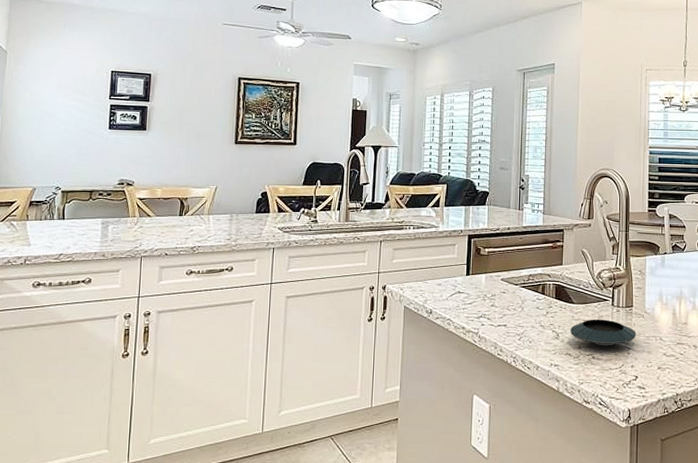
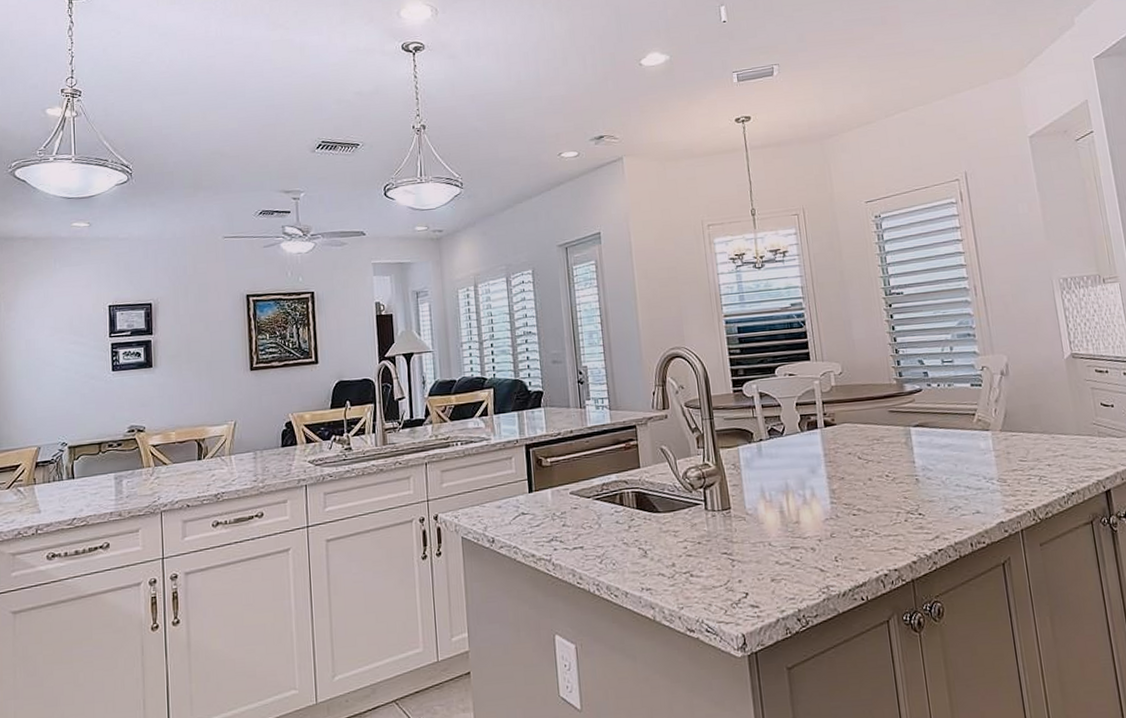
saucer: present [570,319,636,346] -> none [660,527,740,560]

